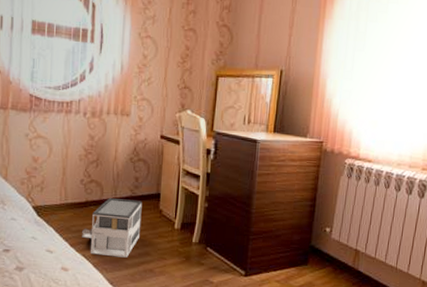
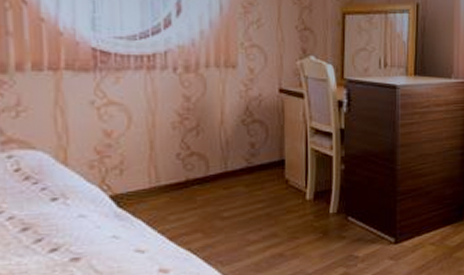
architectural model: present [81,198,142,258] -> none [183,171,263,247]

